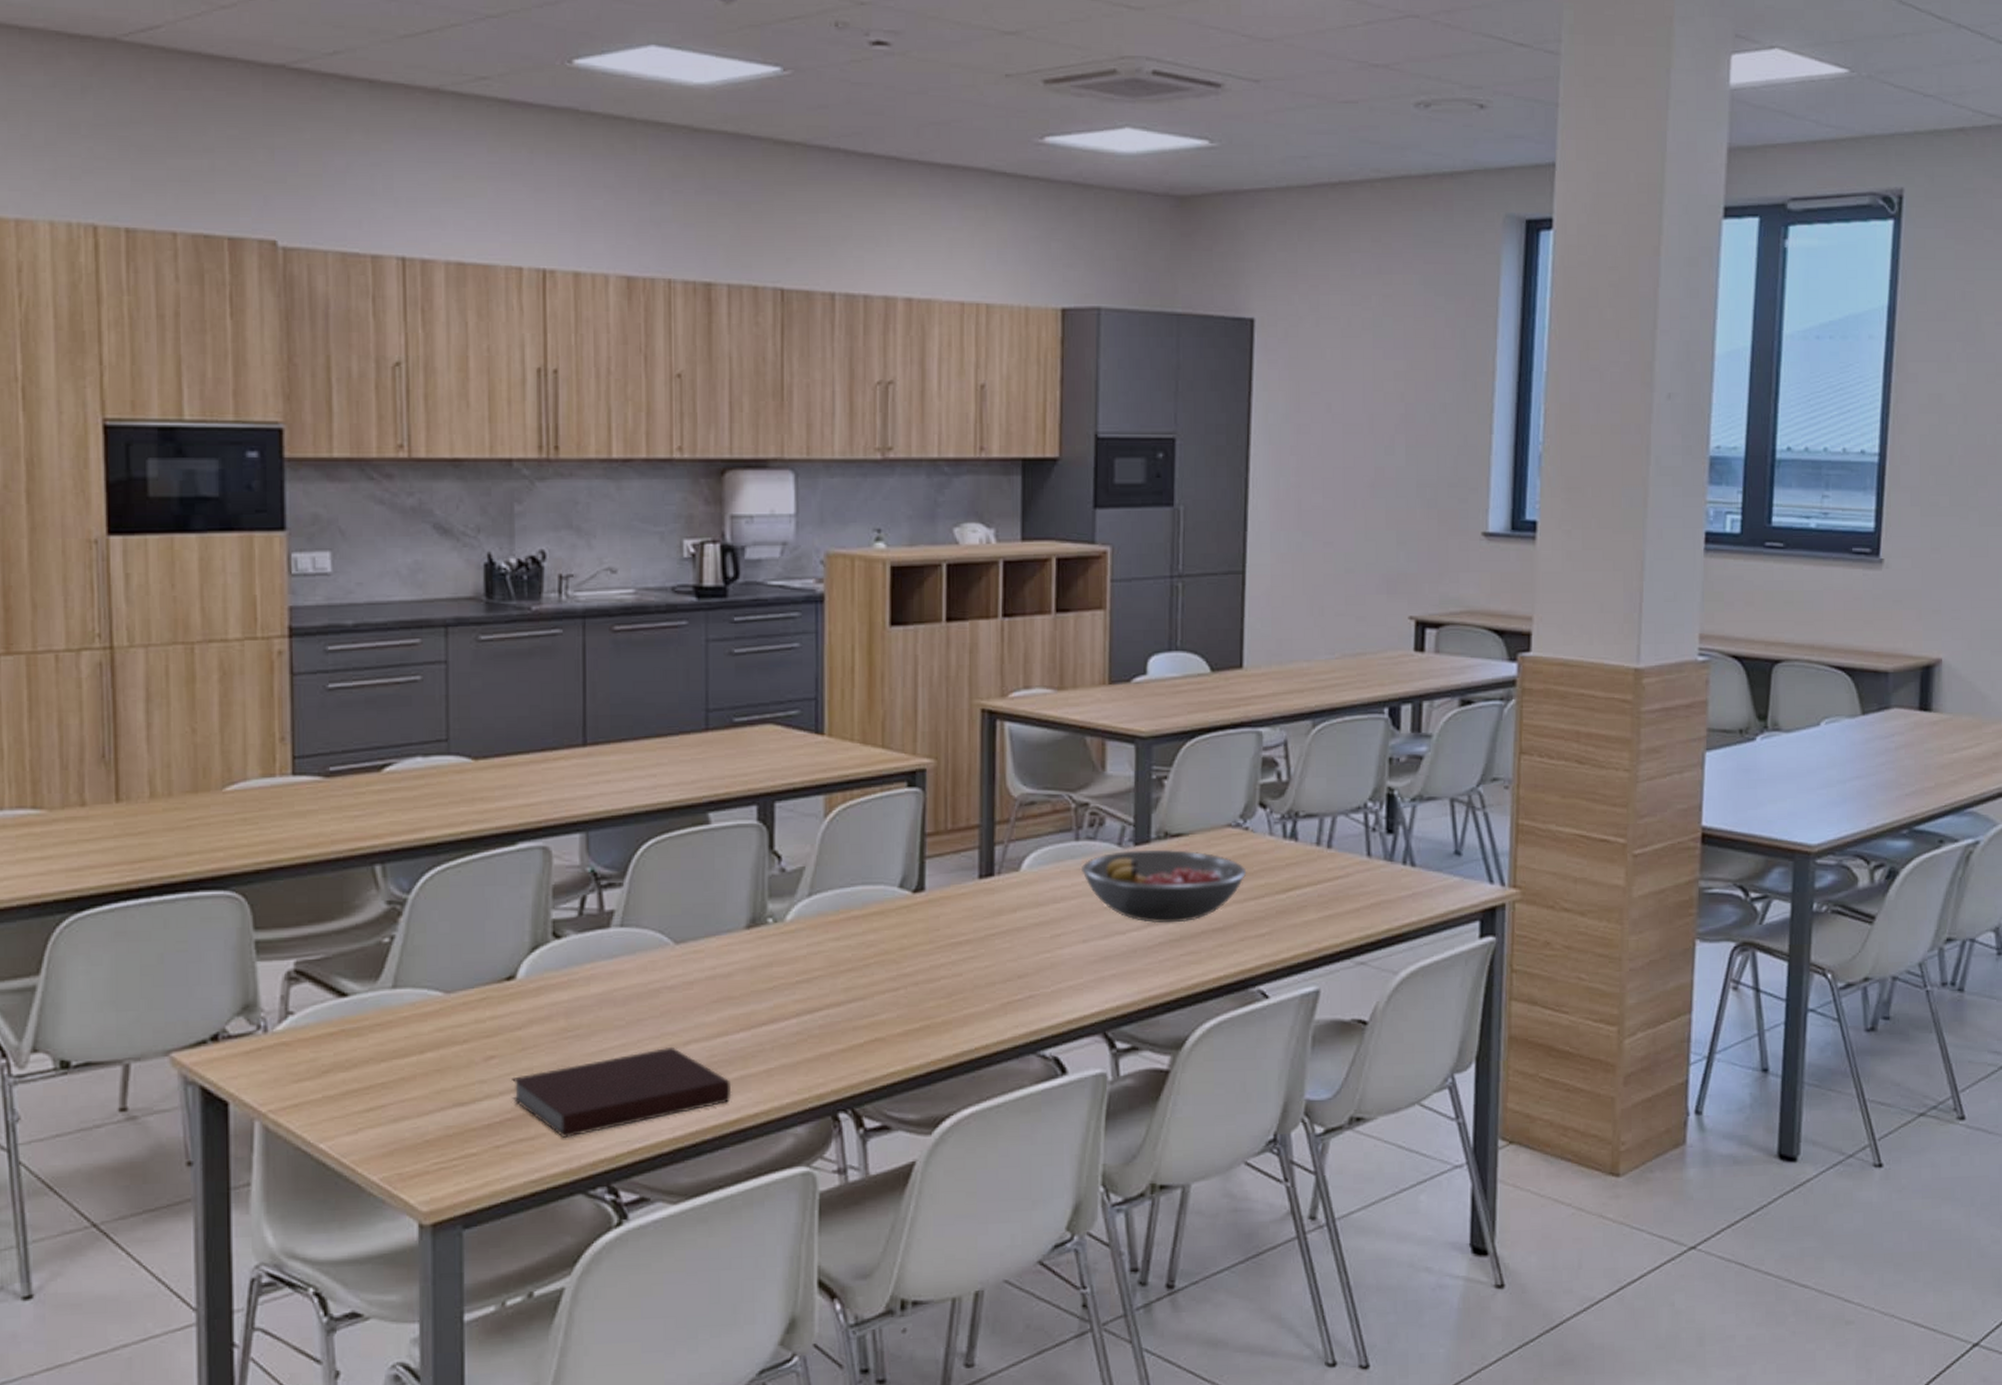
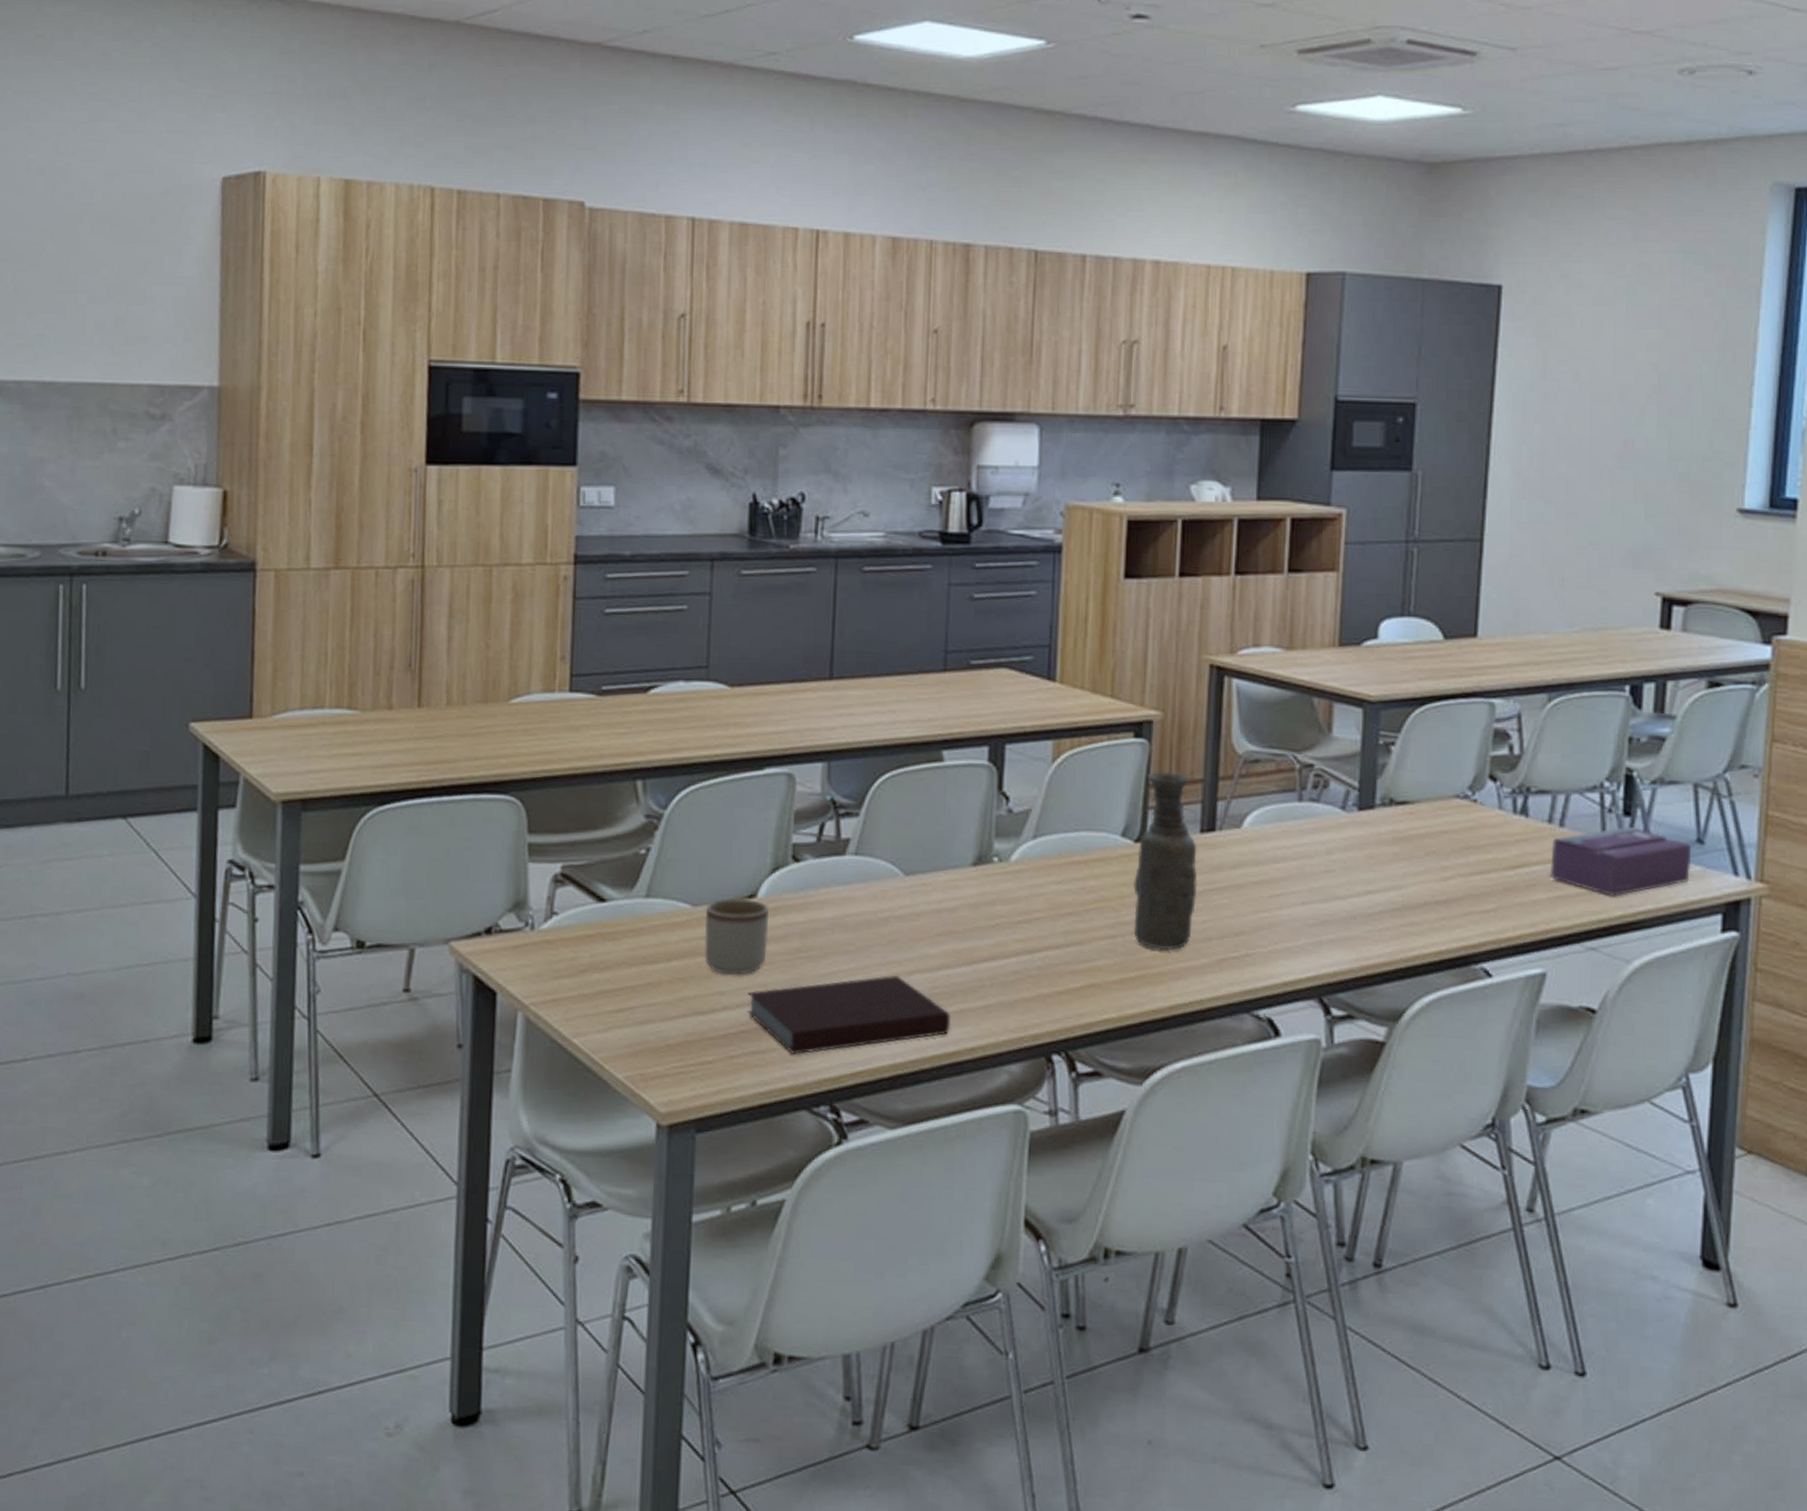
mug: none [460,981,531,1062] -> present [704,897,769,975]
vase: none [914,820,979,999] -> present [1133,772,1198,950]
fruit bowl: present [1082,849,1247,924] -> none [1303,814,1474,893]
tissue box: none [1320,843,1451,912] -> present [1550,826,1692,896]

